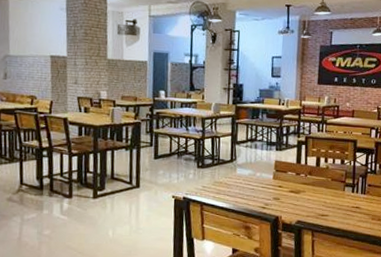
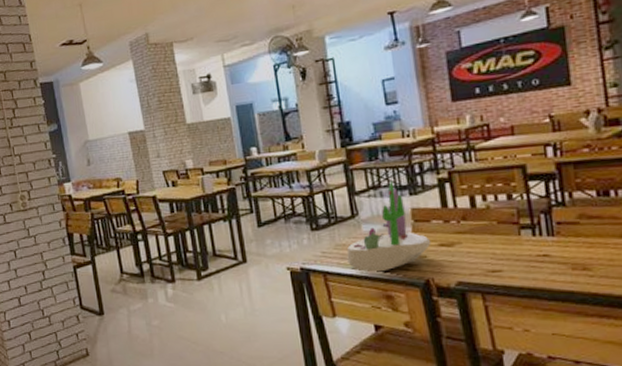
succulent planter: none [221,137,285,207] -> present [347,181,432,273]

